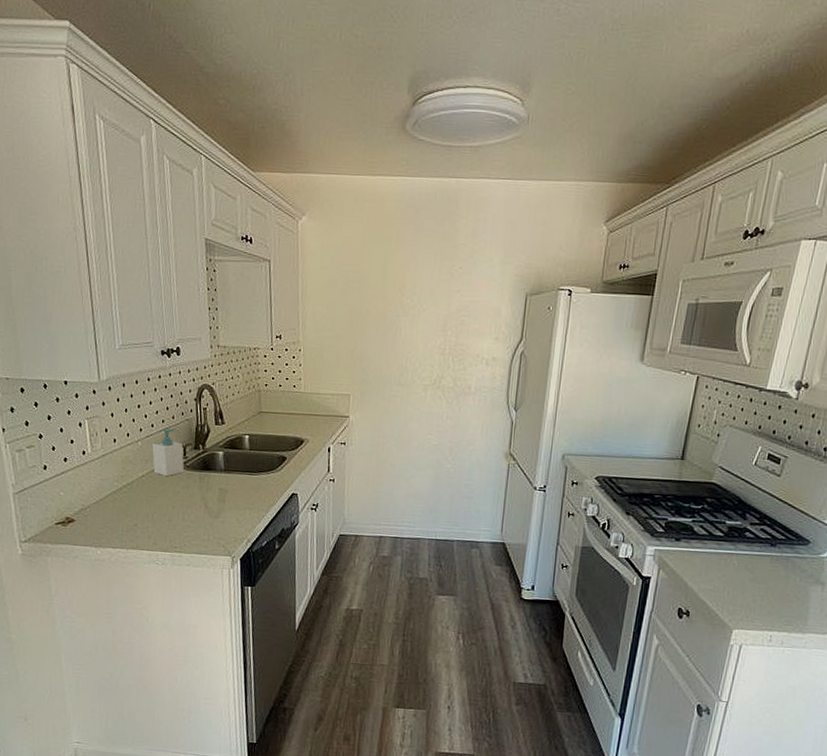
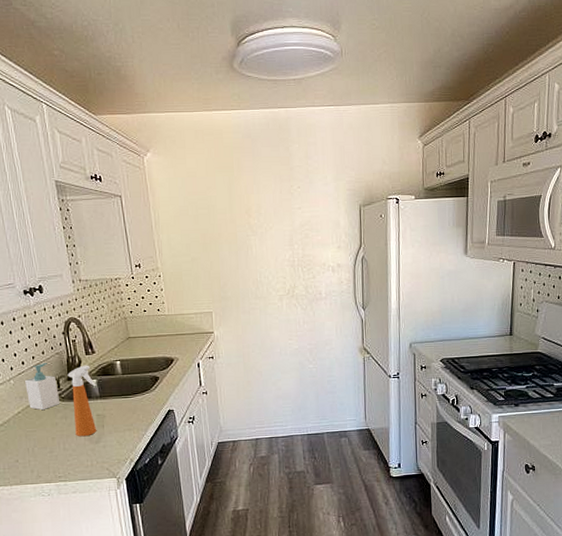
spray bottle: none [195,435,223,510] -> present [67,365,97,437]

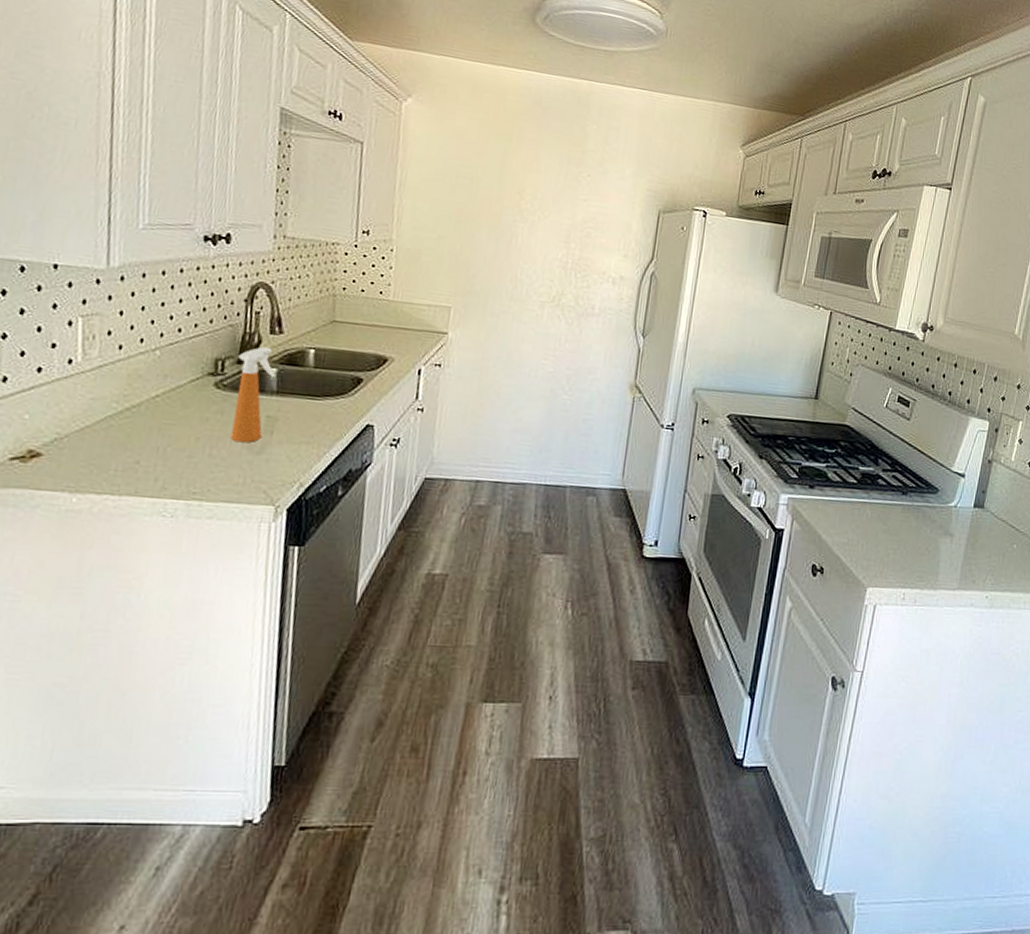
soap bottle: present [25,363,61,411] -> none [174,335,221,399]

